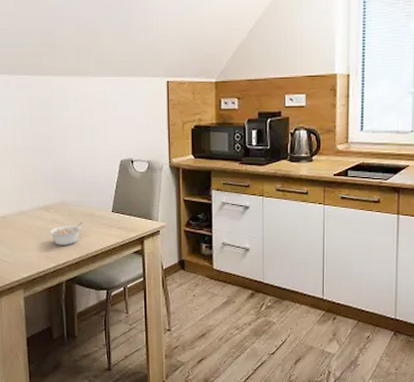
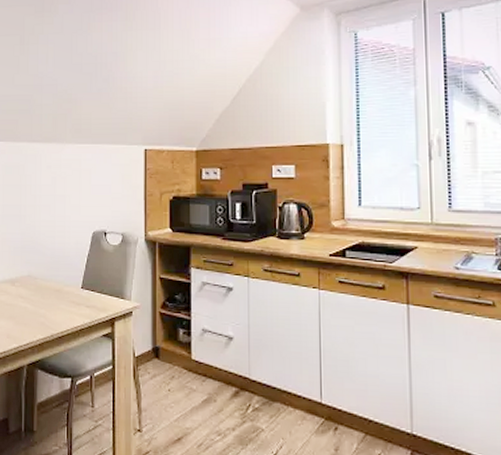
legume: present [49,222,83,245] -> none [13,298,49,324]

